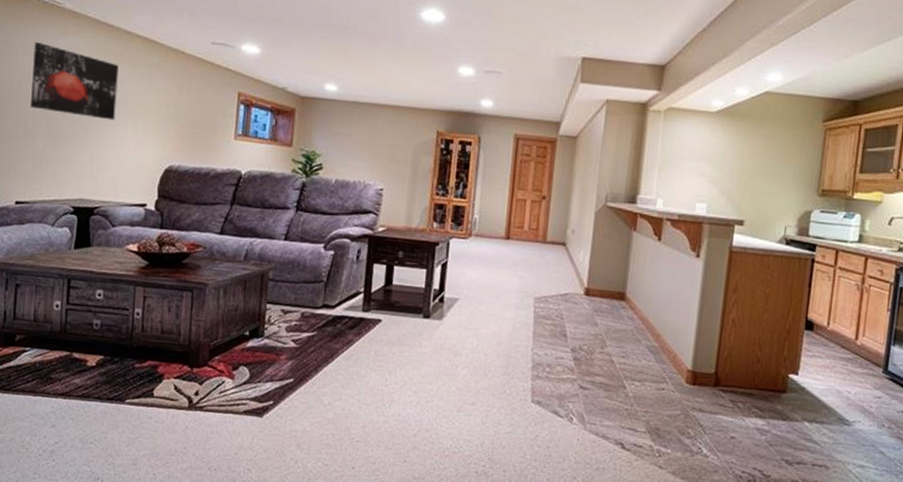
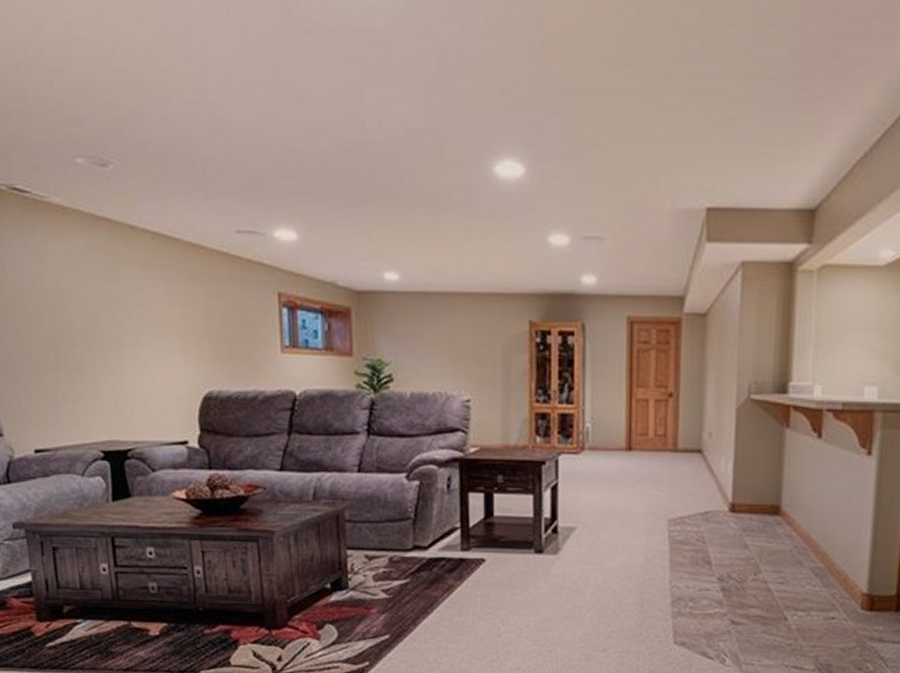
wall art: present [31,42,119,121] -> none [22,250,134,341]

